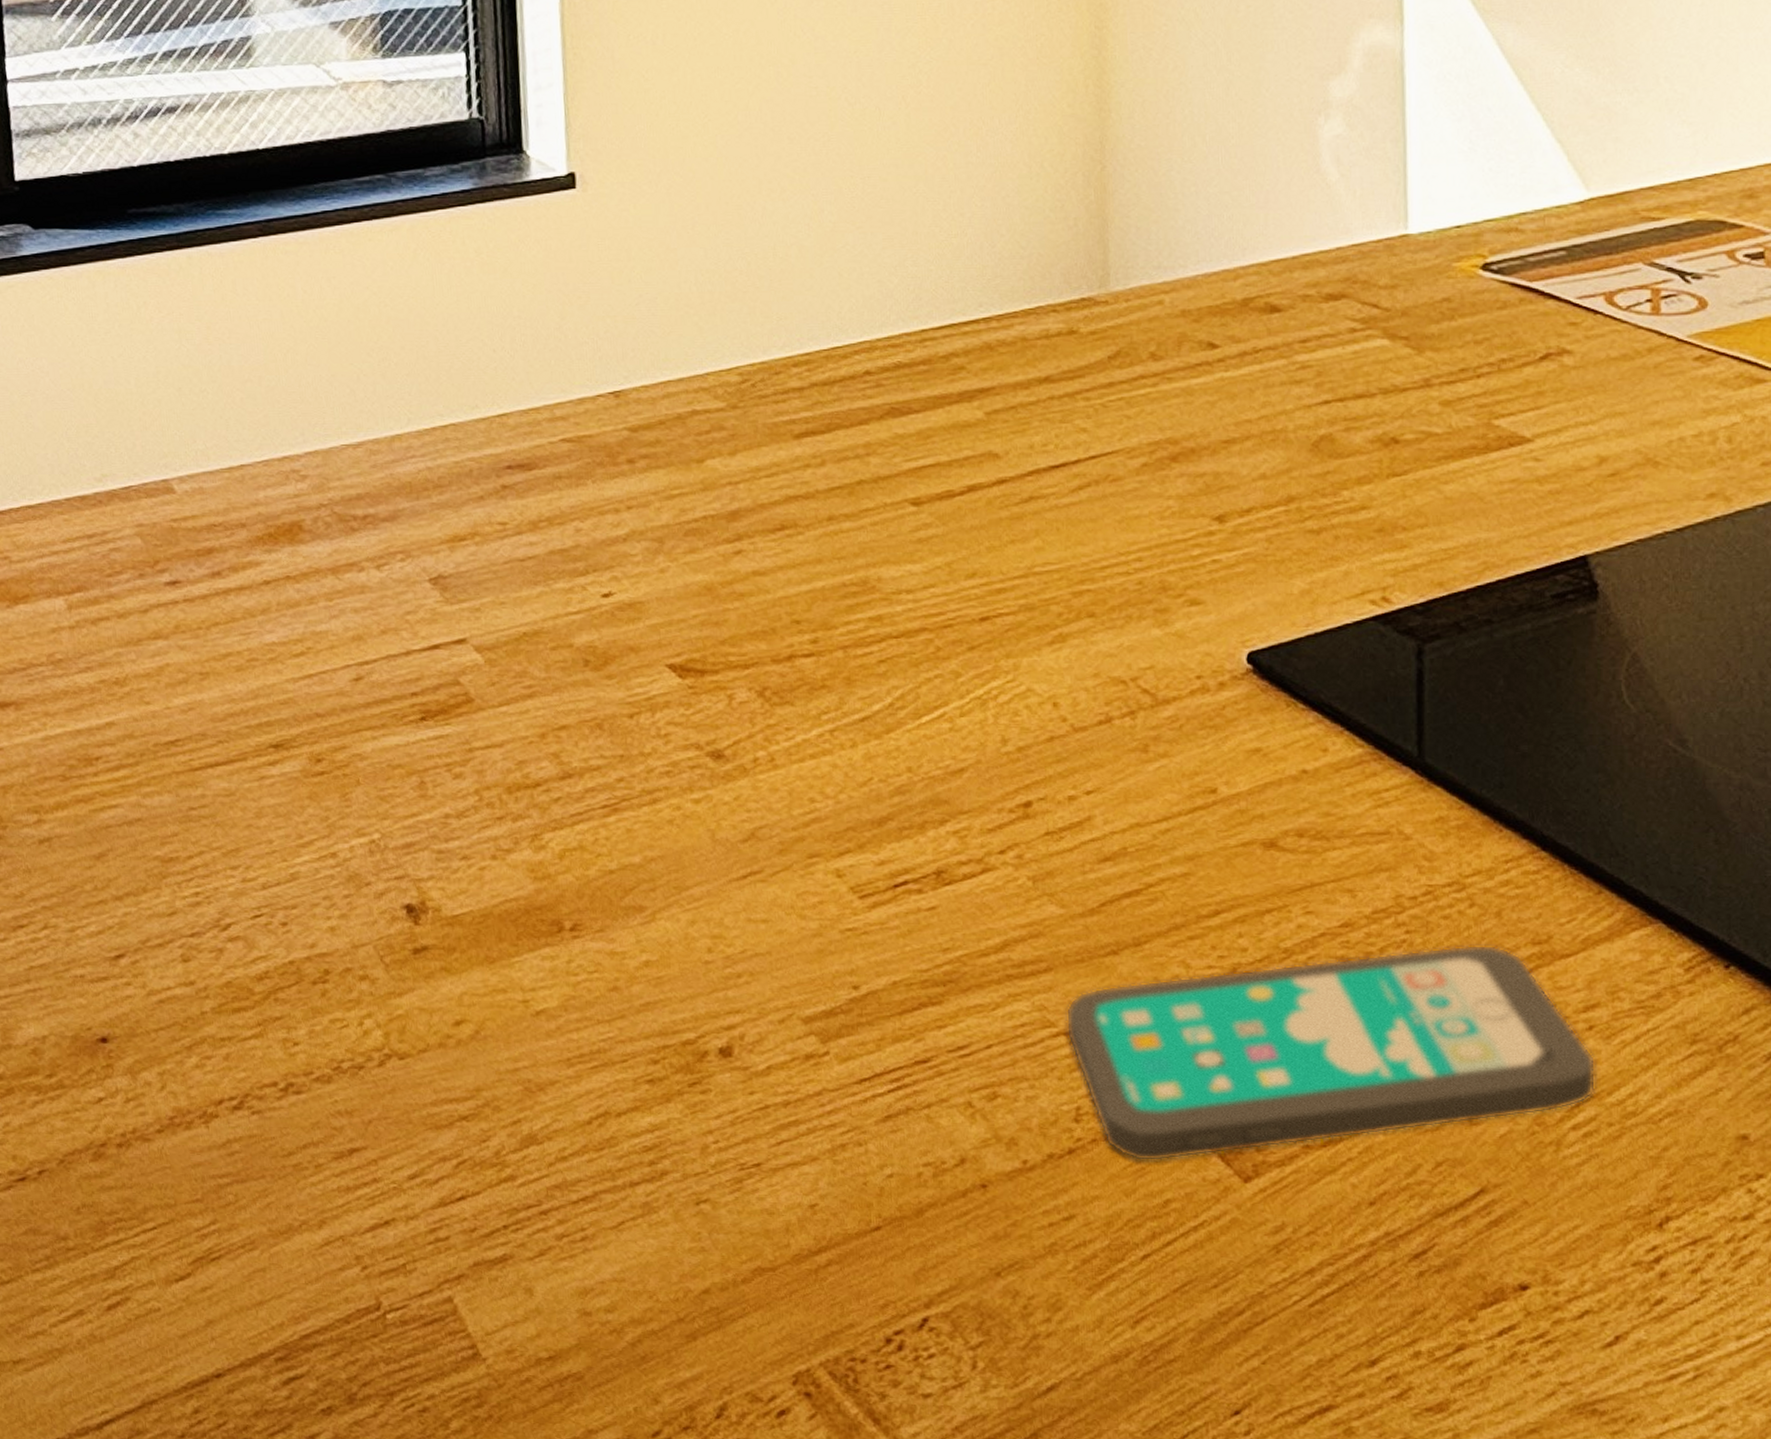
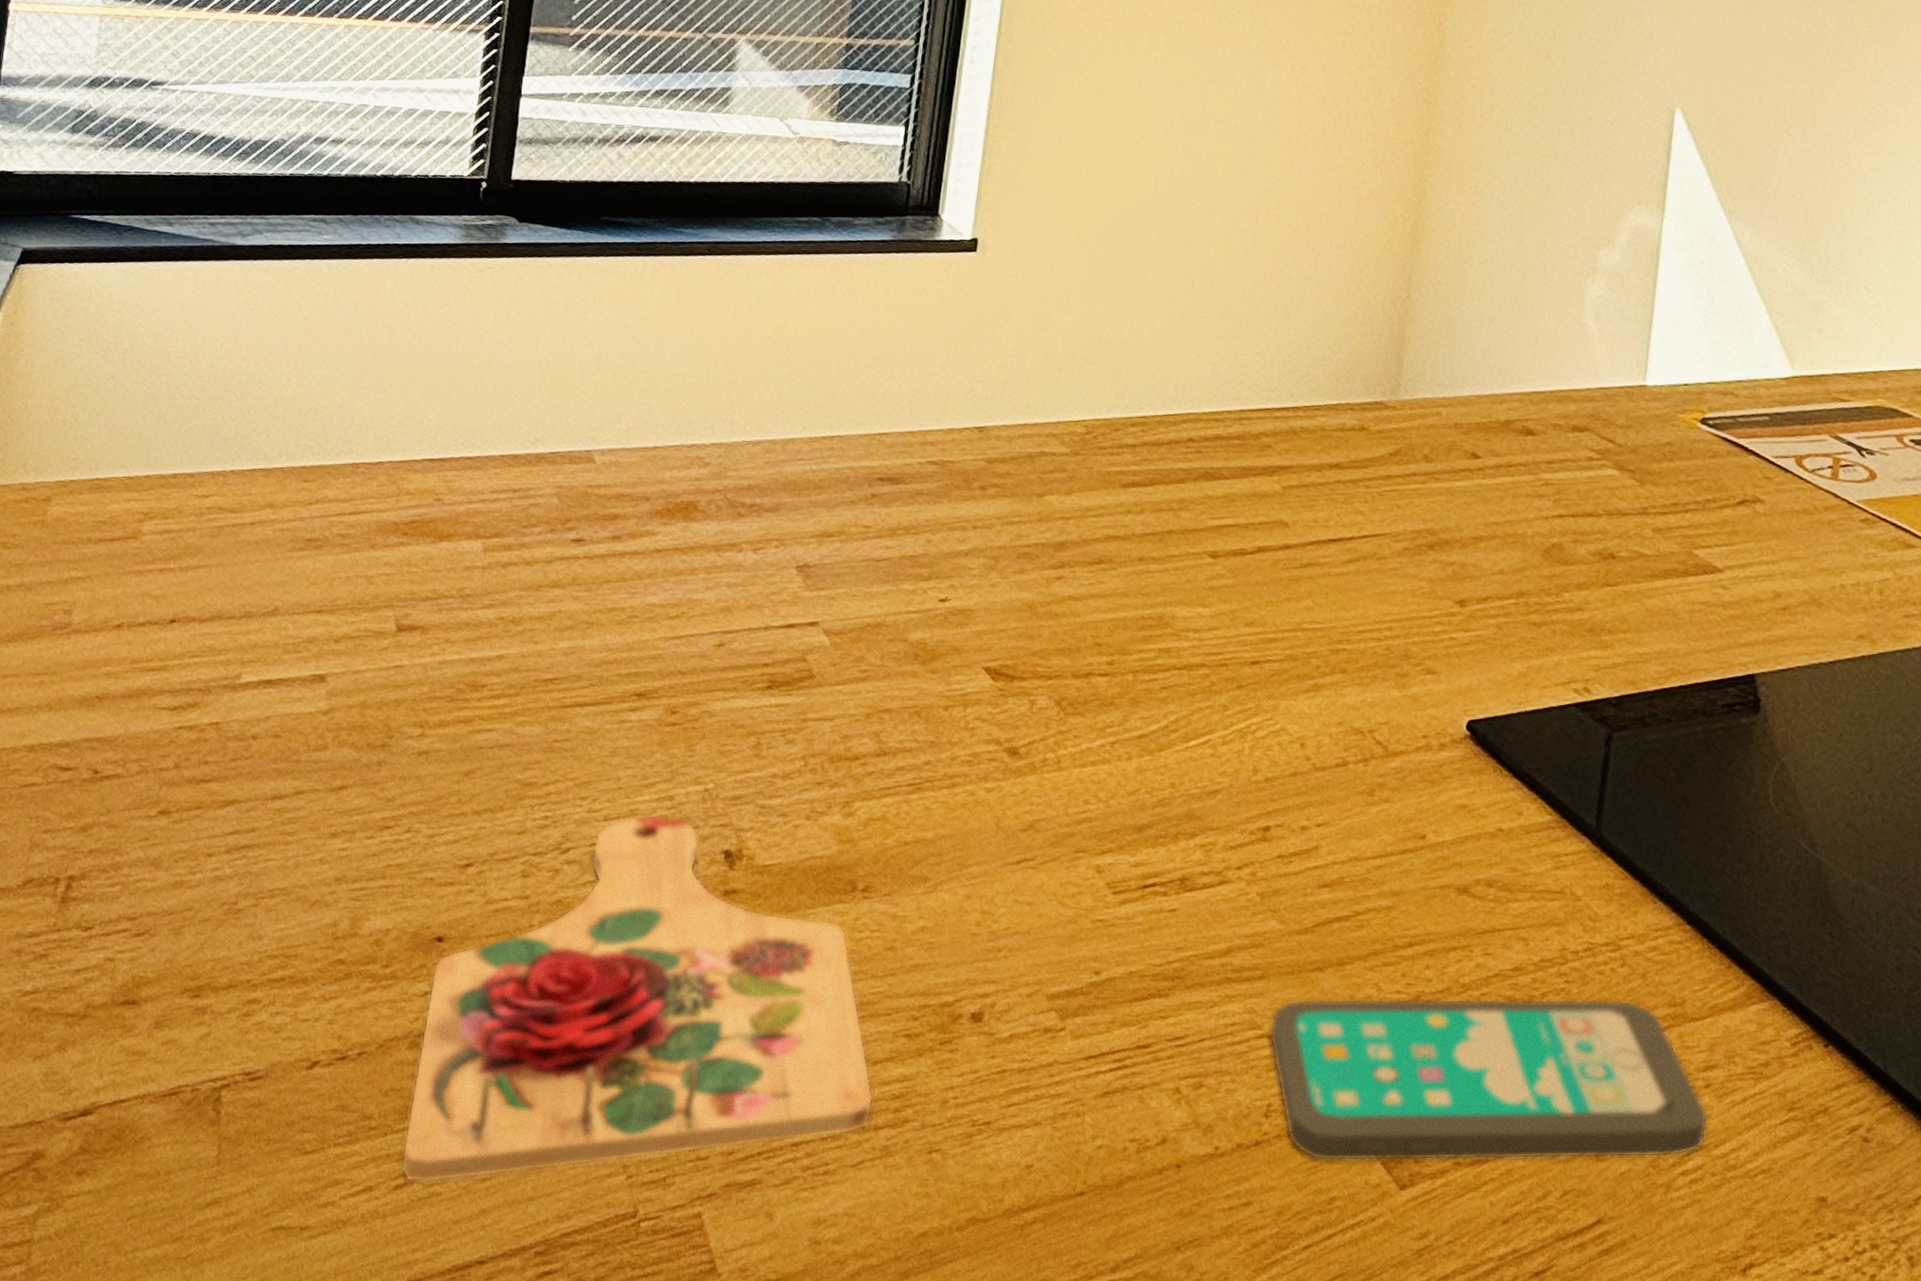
cutting board: none [103,875,625,1300] -> present [400,814,874,1184]

